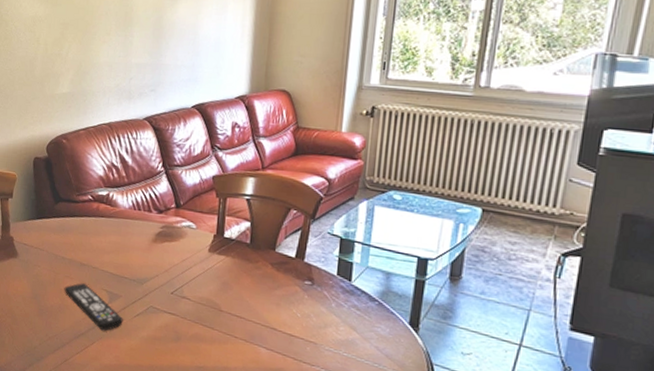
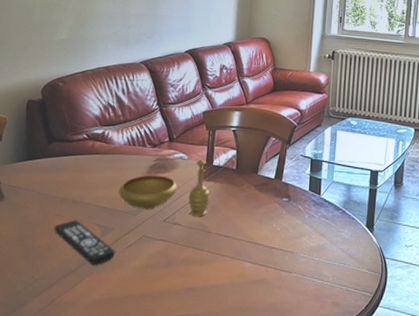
decorative bowl: none [125,230,221,293] -> present [119,159,210,218]

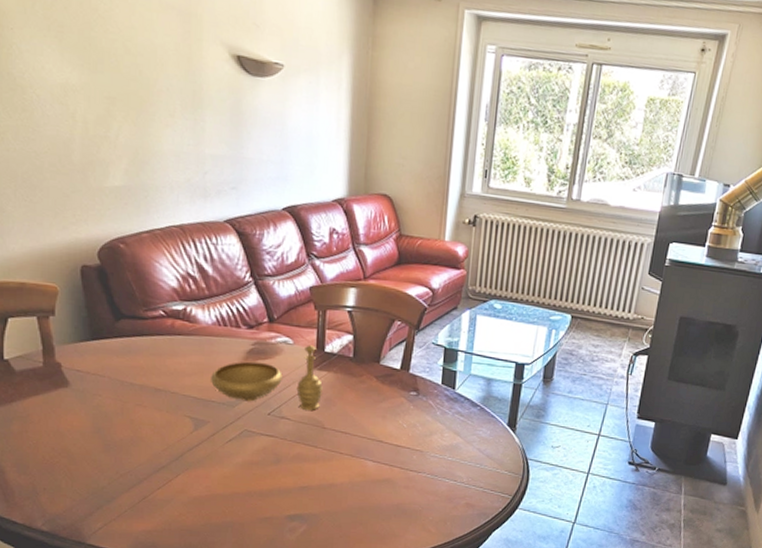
remote control: present [54,220,115,266] -> none [135,411,213,461]

